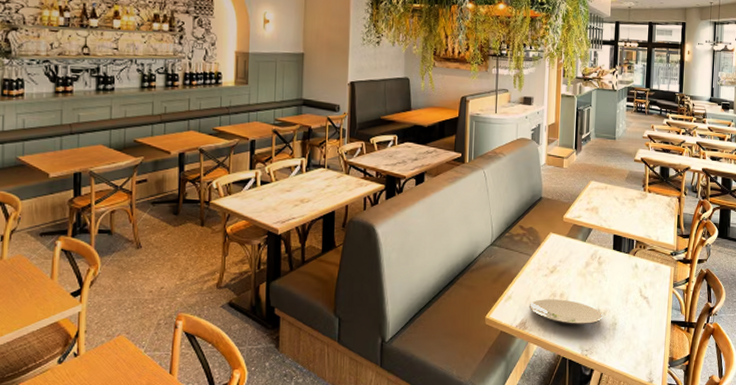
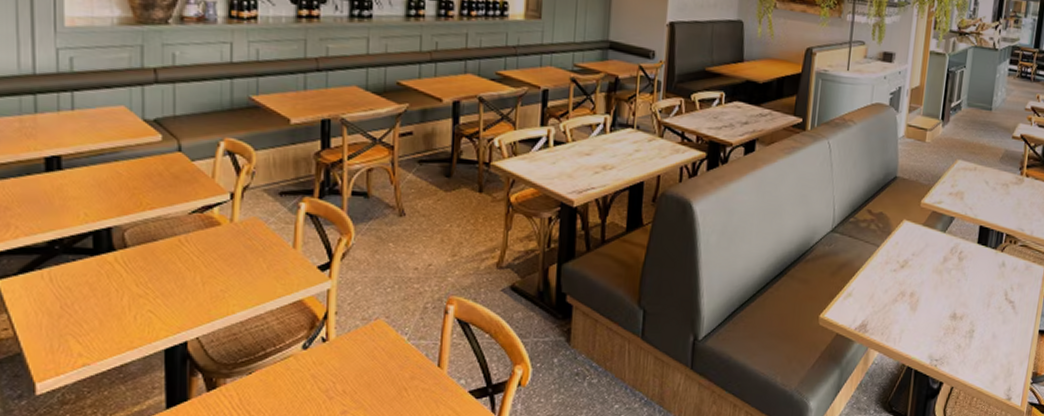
plate: present [530,299,603,325] -> none [873,298,960,331]

